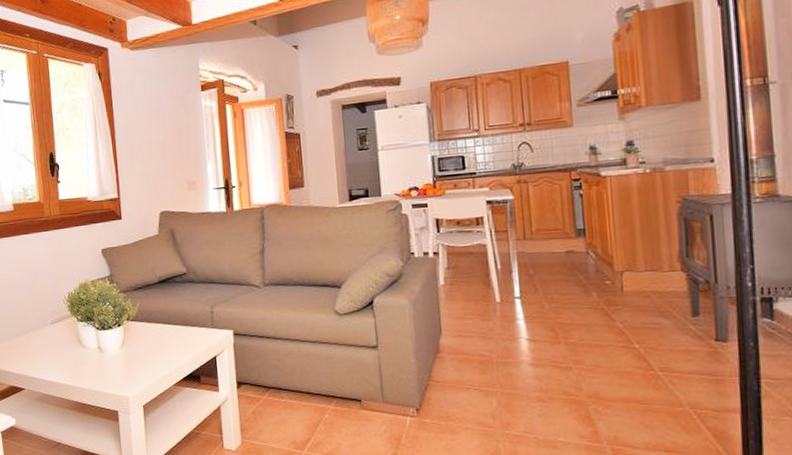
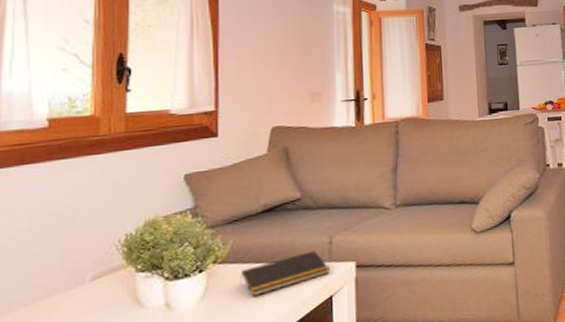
notepad: none [146,318,213,349] -> present [240,251,330,296]

